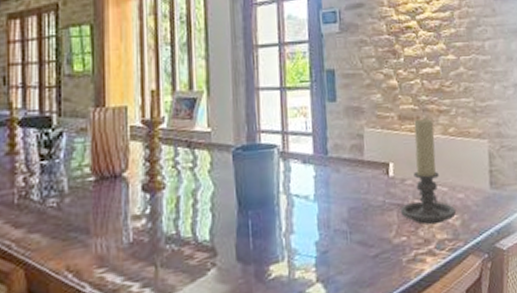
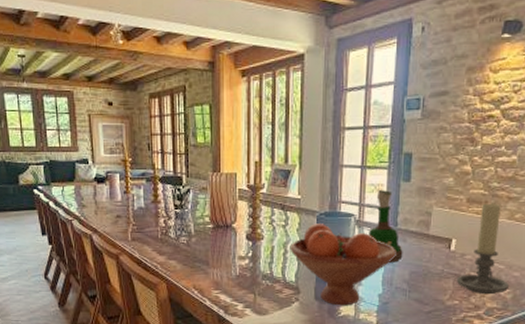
fruit bowl: none [200,160,331,265] -> present [290,224,396,306]
grog bottle: none [296,113,338,200] -> present [369,190,403,262]

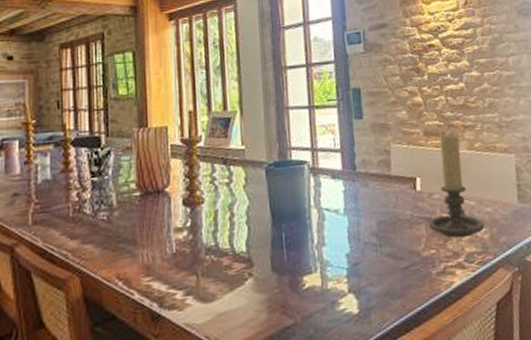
fruit bowl: present [290,224,396,306] -> none [236,176,360,276]
grog bottle: present [369,190,403,262] -> none [325,130,367,213]

